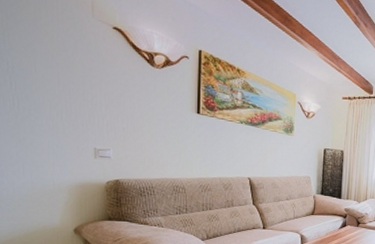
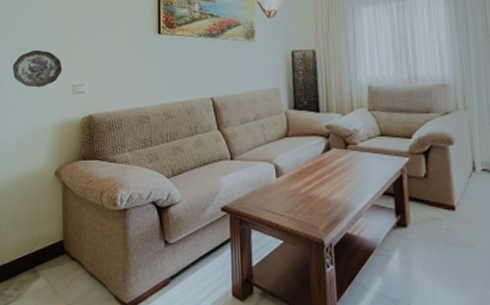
decorative plate: none [9,105,80,146] -> present [12,49,62,88]

